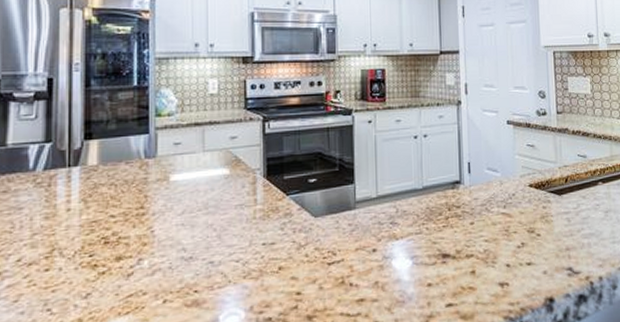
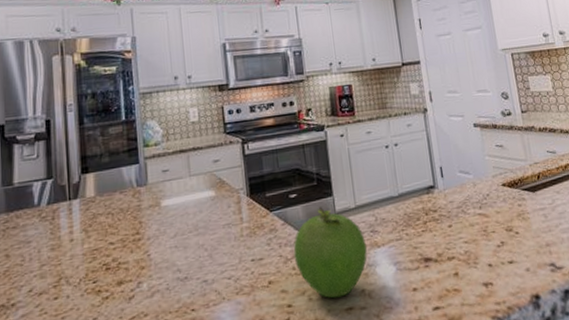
fruit: none [308,193,385,289] -> present [293,206,368,299]

